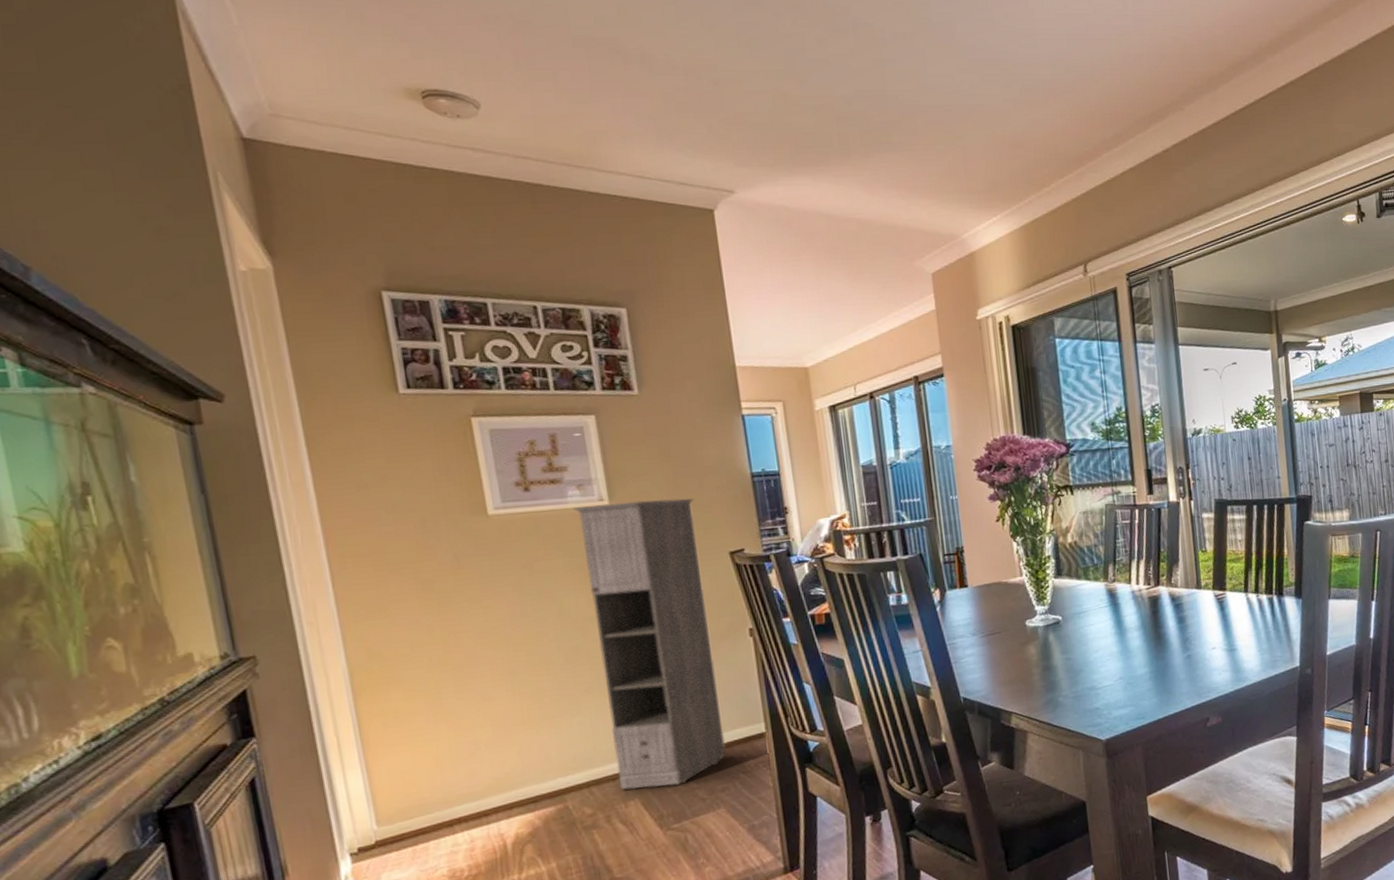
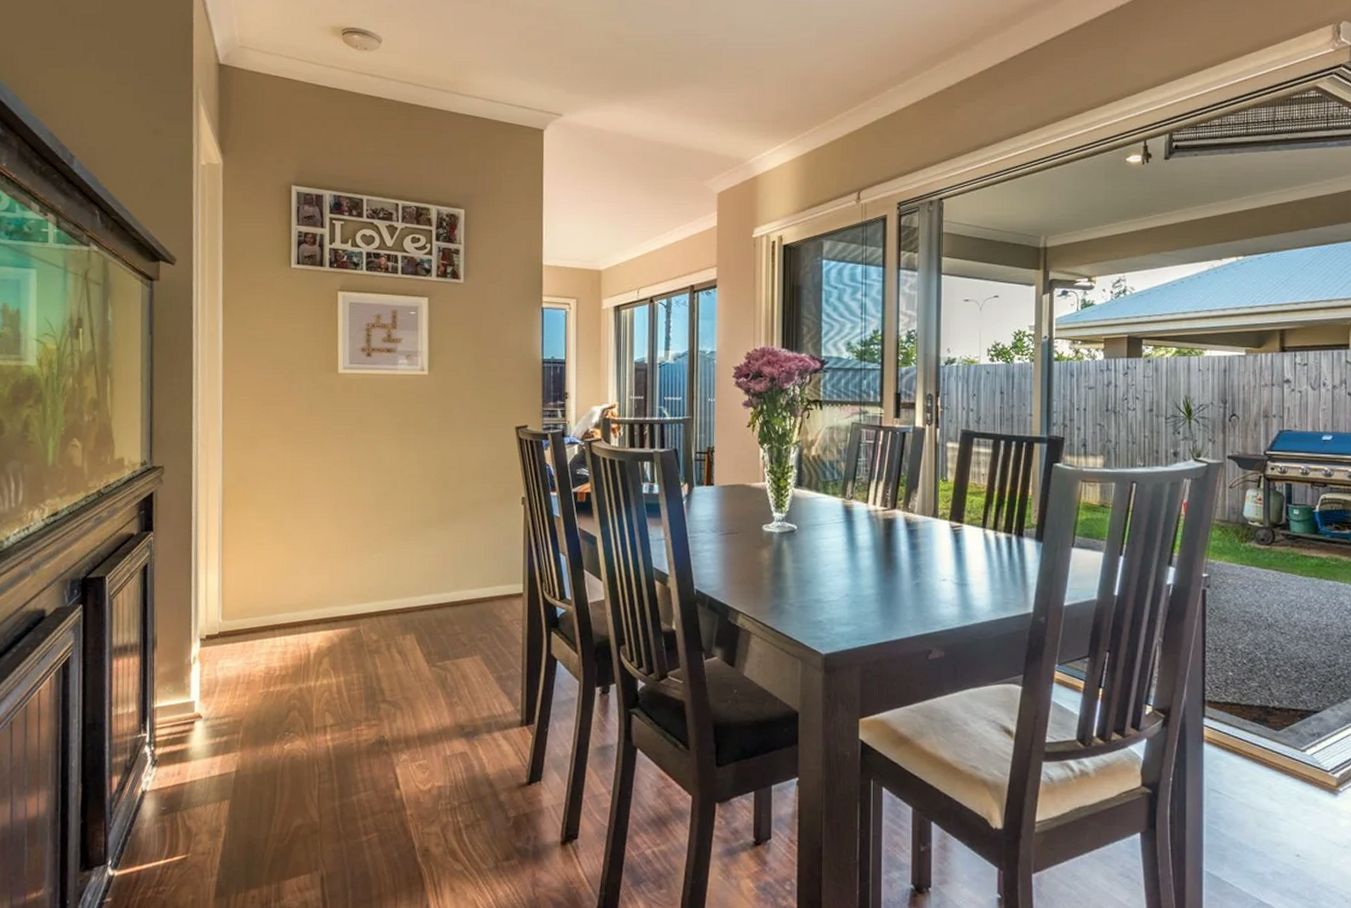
storage cabinet: present [572,498,726,790] -> none [400,373,494,627]

